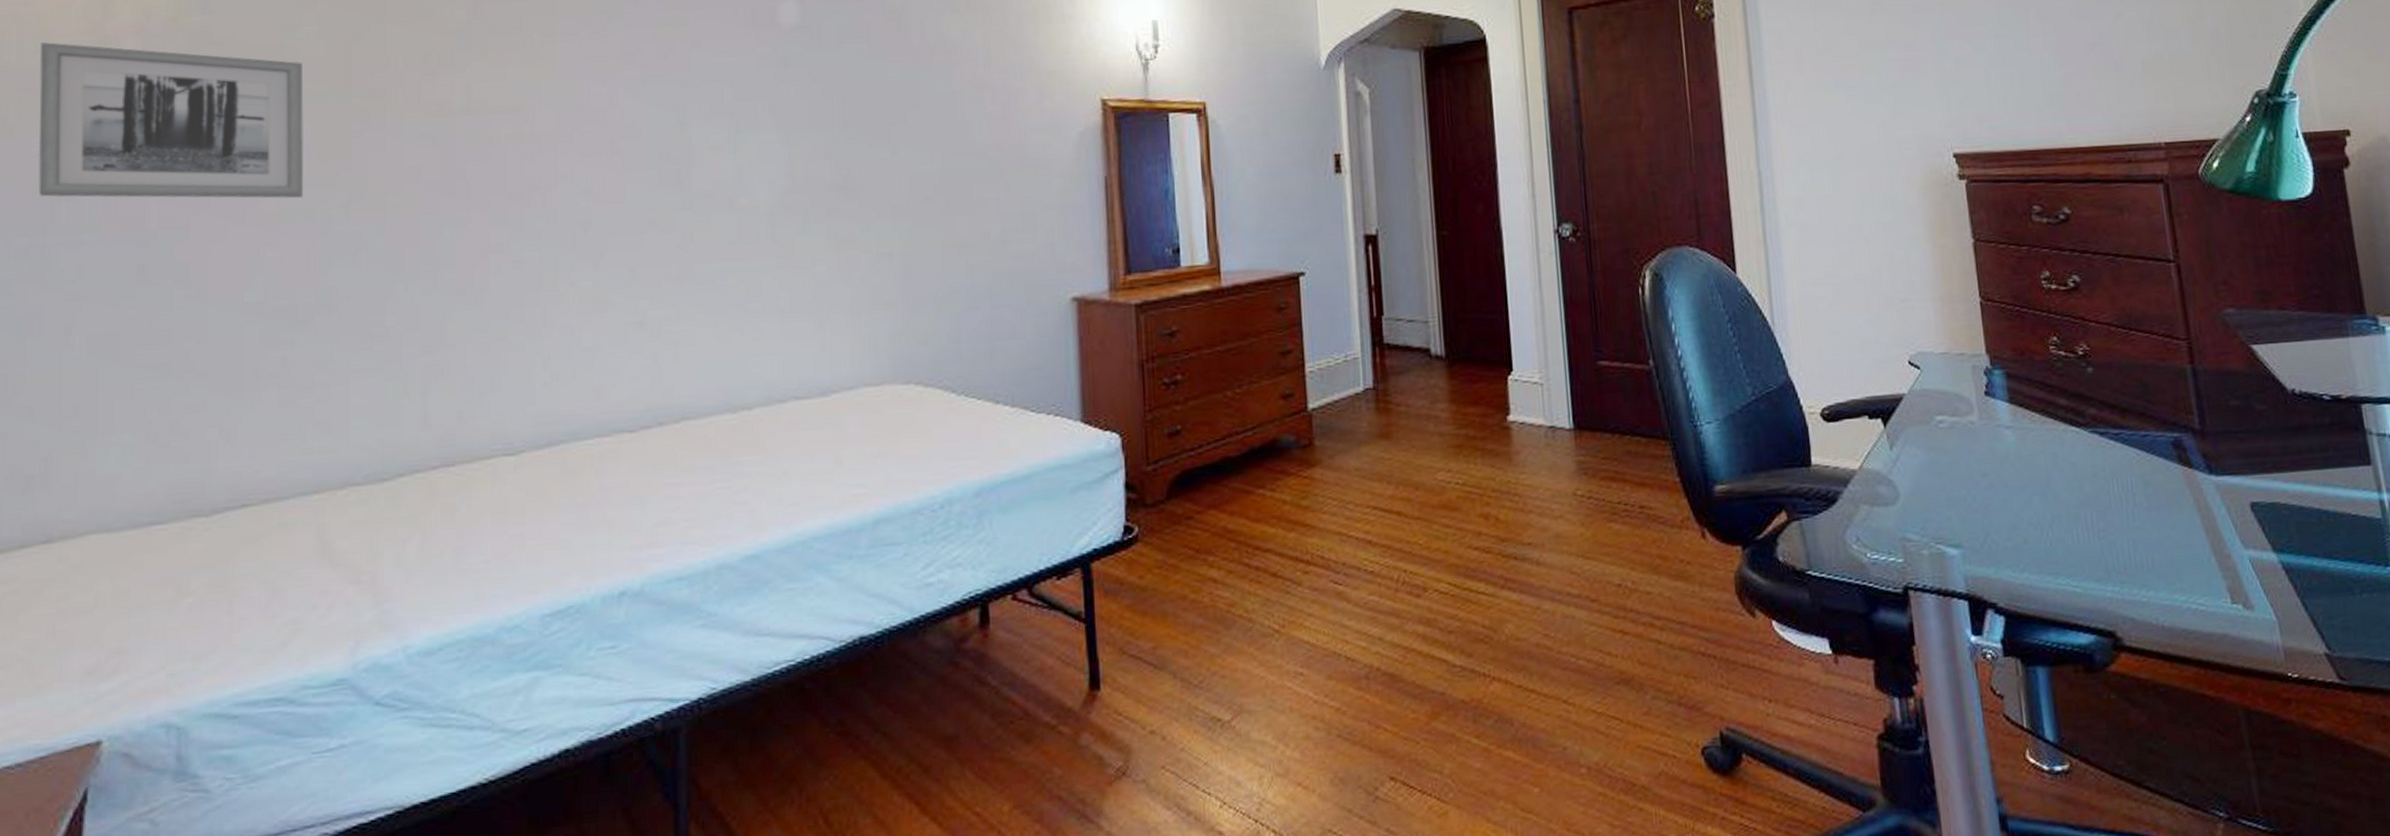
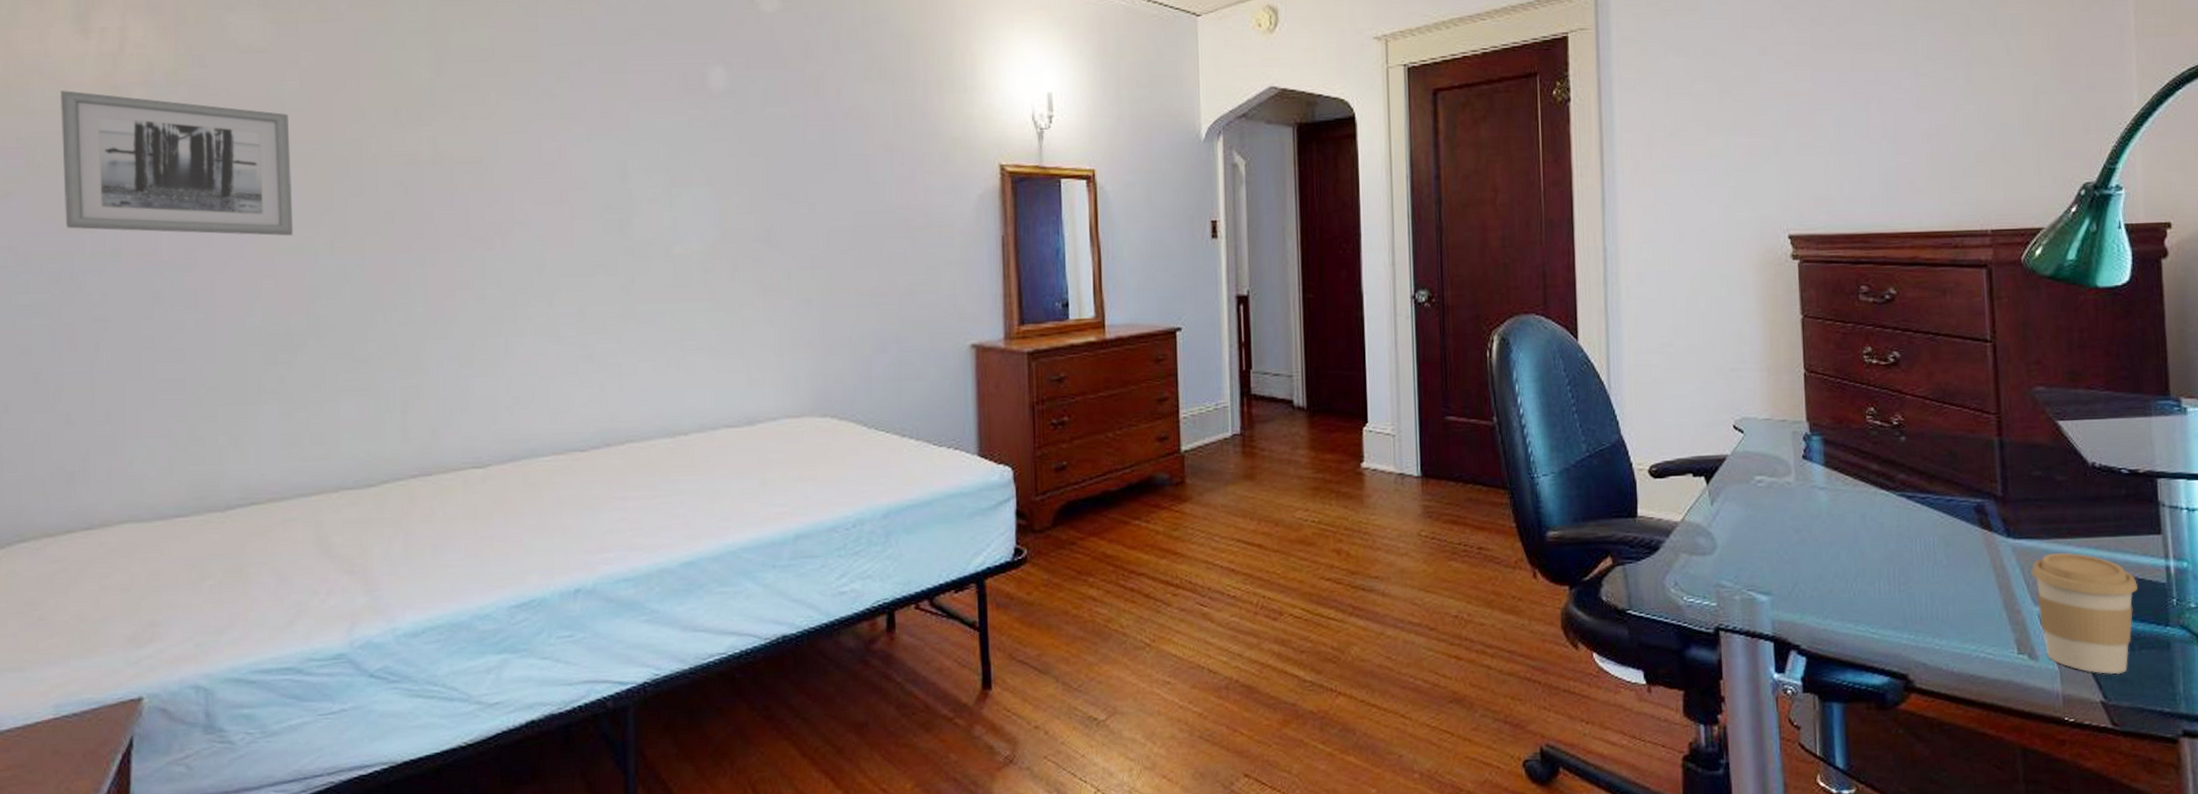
coffee cup: none [2238,489,2352,622] -> present [2031,552,2138,675]

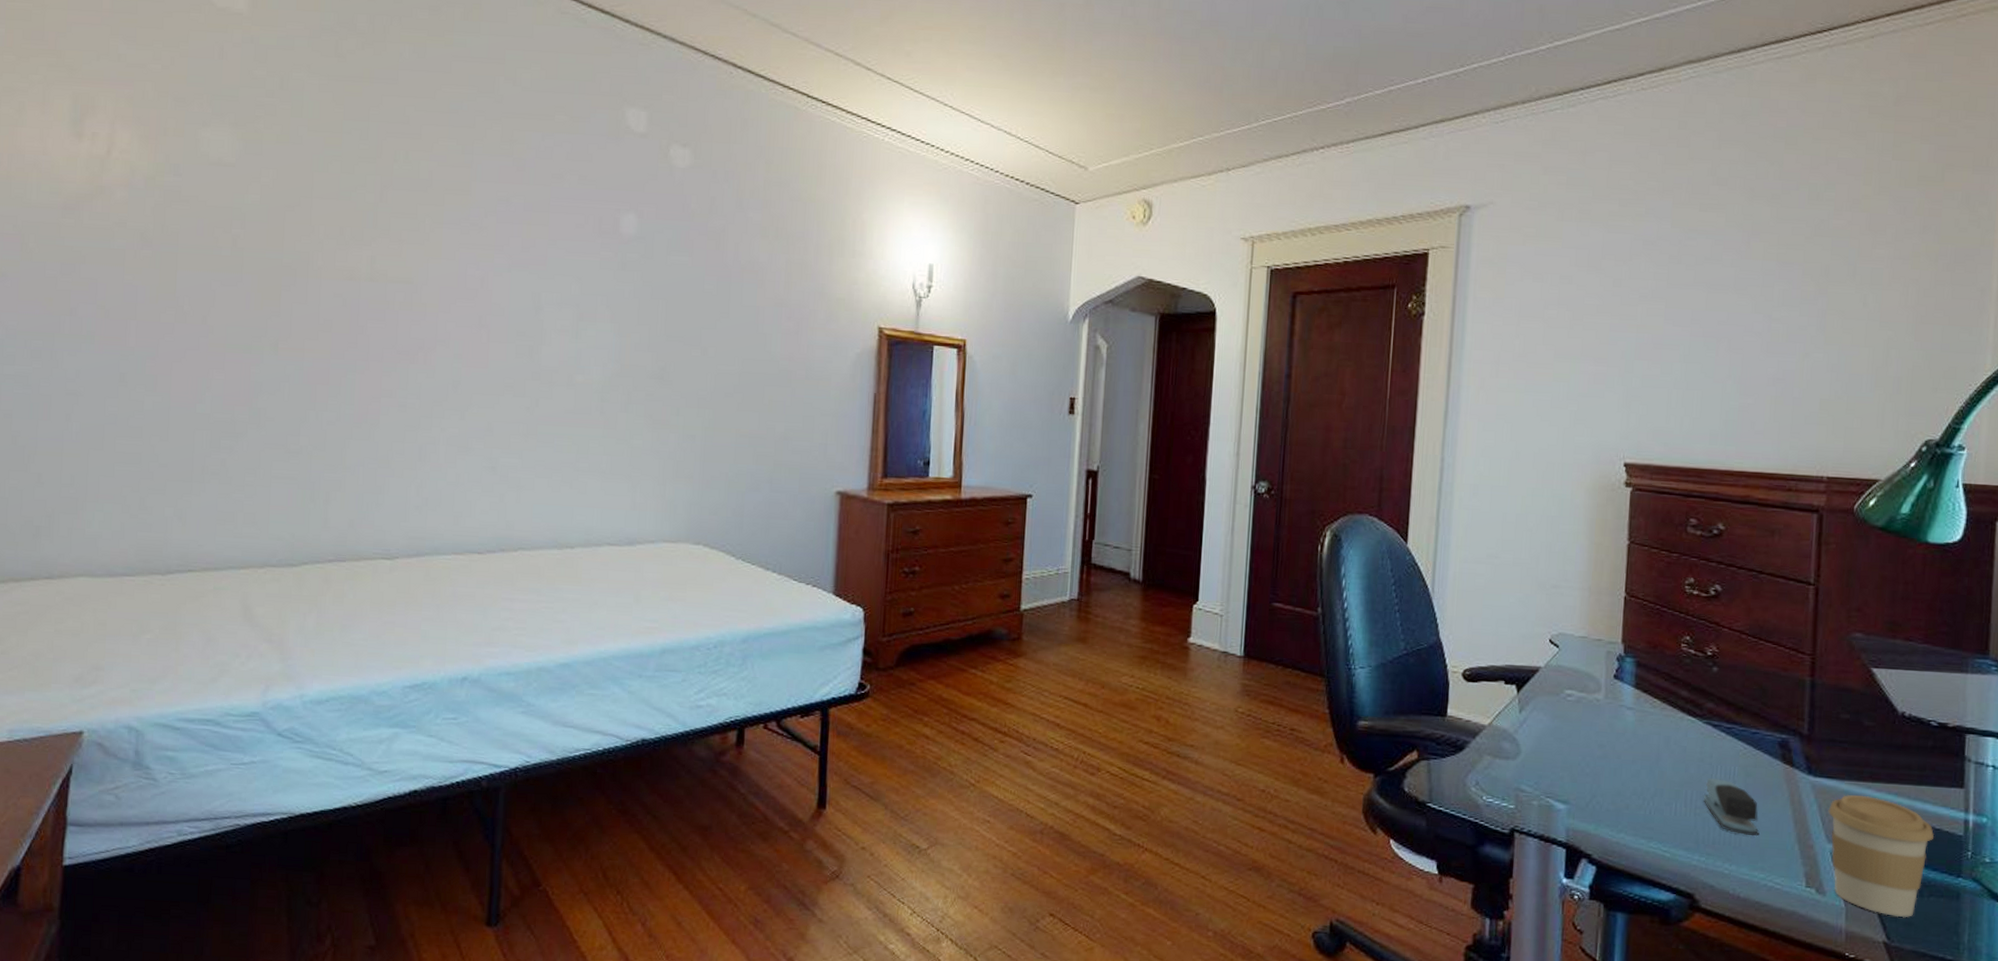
wall art: present [60,90,293,236] -> none [49,186,248,335]
stapler: none [1905,551,1966,608] -> present [1703,778,1760,837]

